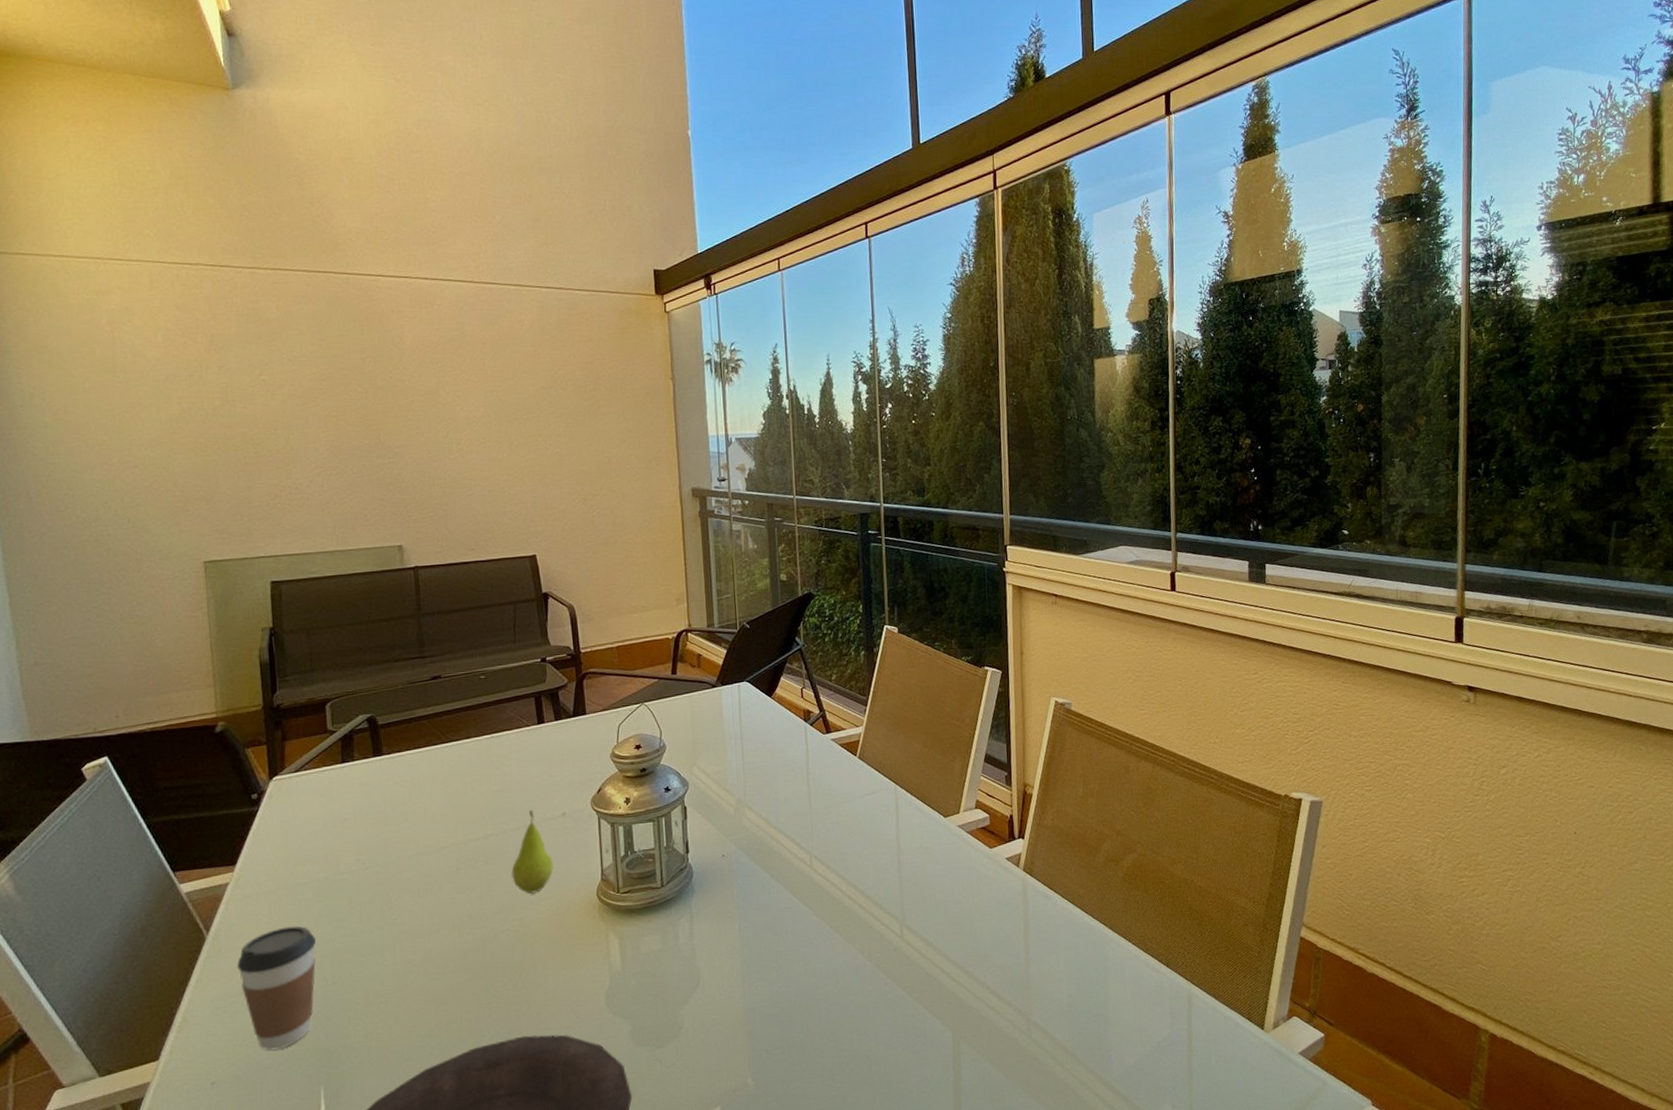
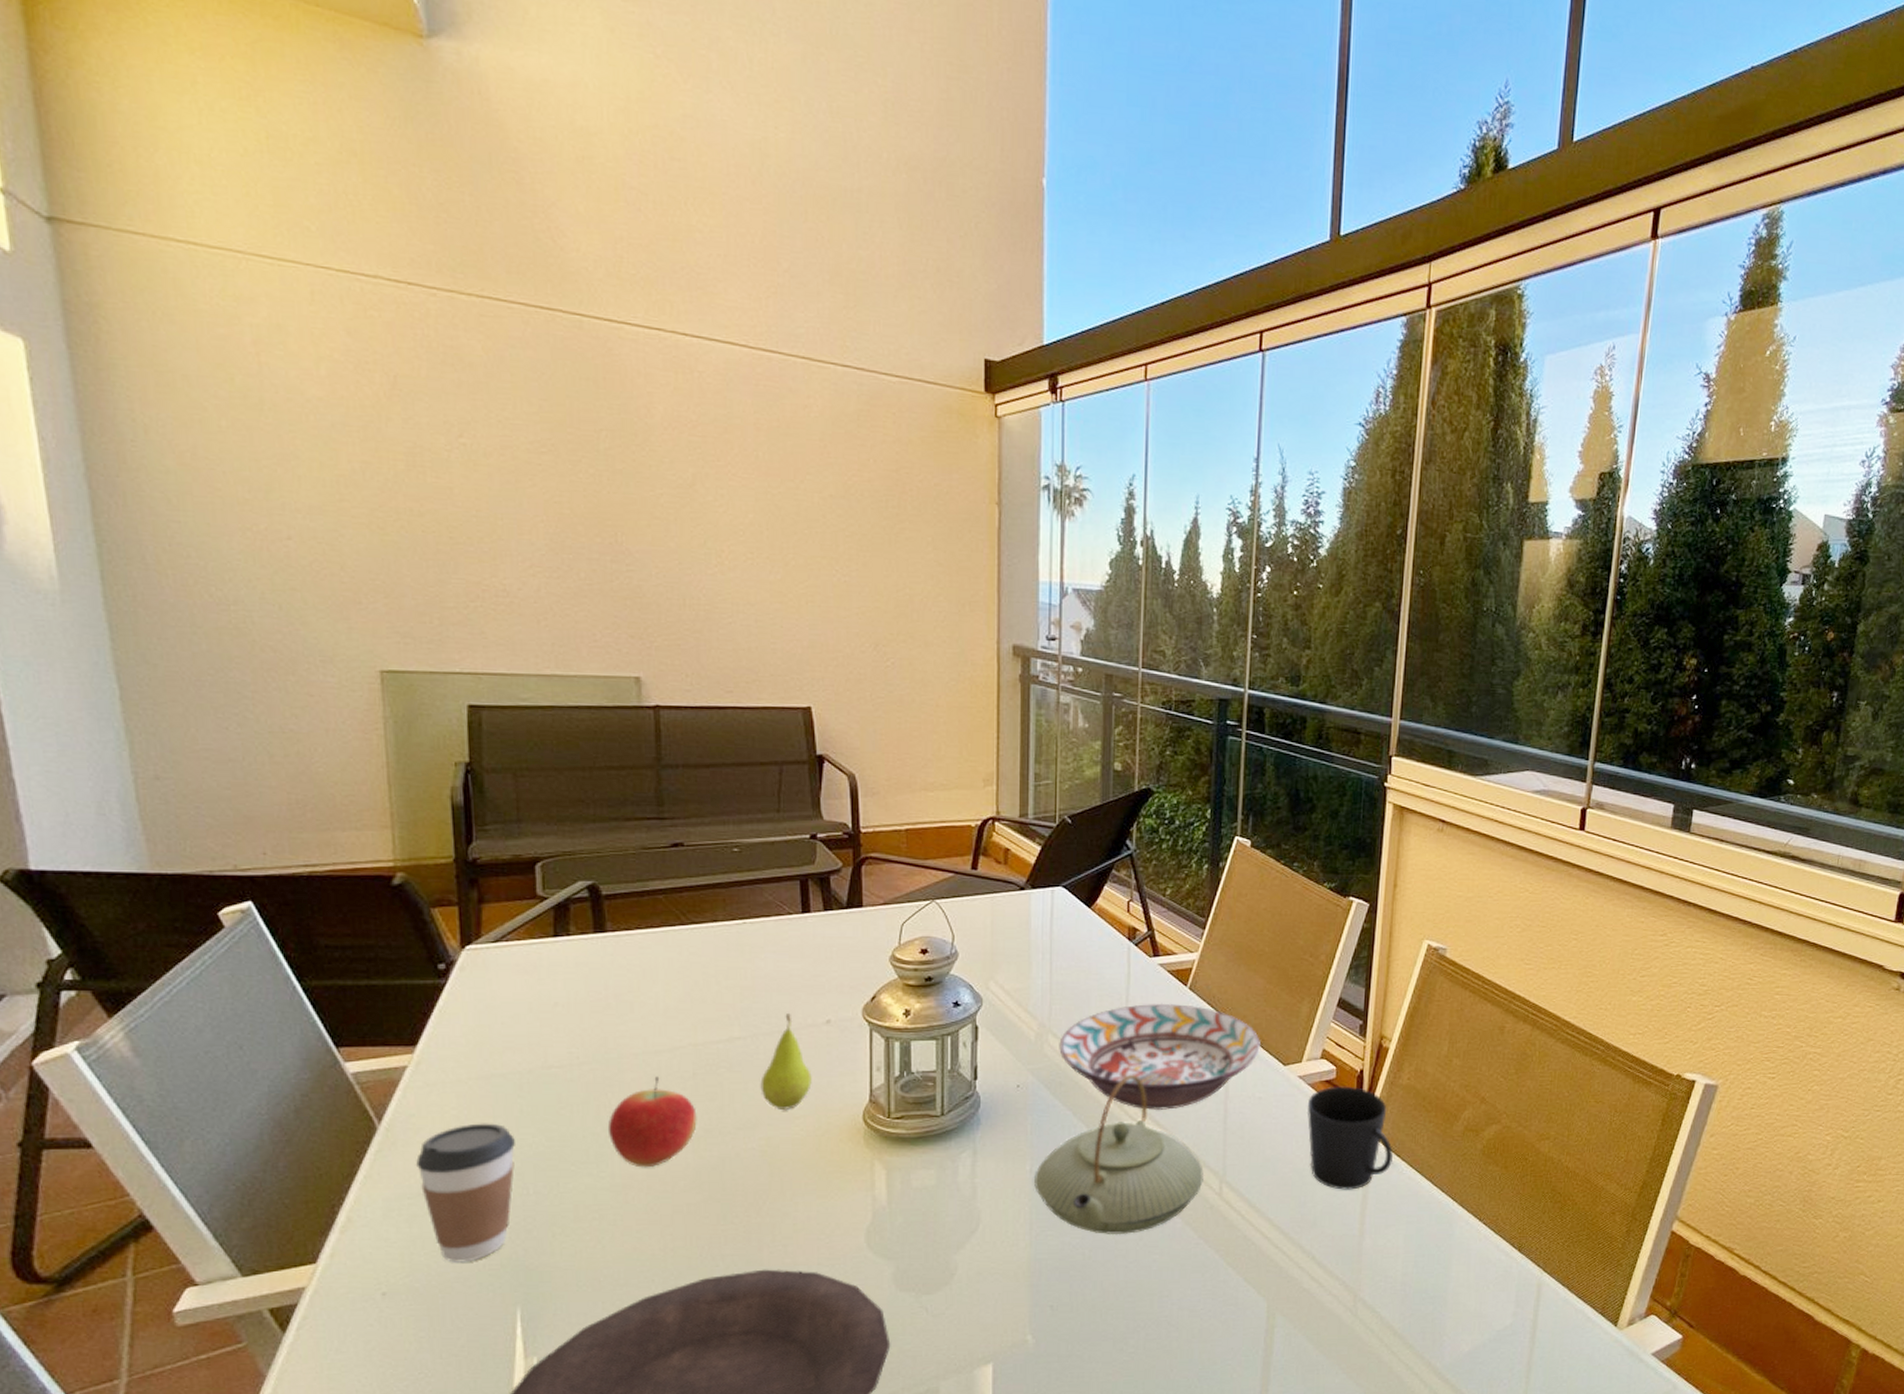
apple: none [389,873,462,954] -> present [607,1076,697,1168]
teapot: none [743,836,886,981] -> present [1034,1074,1204,1235]
decorative bowl: none [754,772,923,867] -> present [1059,1003,1260,1111]
cup: none [968,831,1047,924] -> present [1306,1086,1393,1190]

